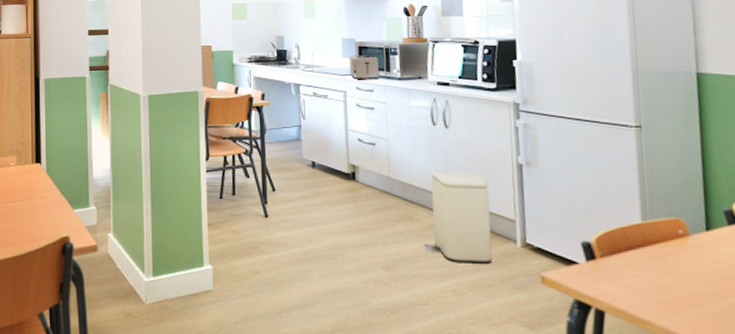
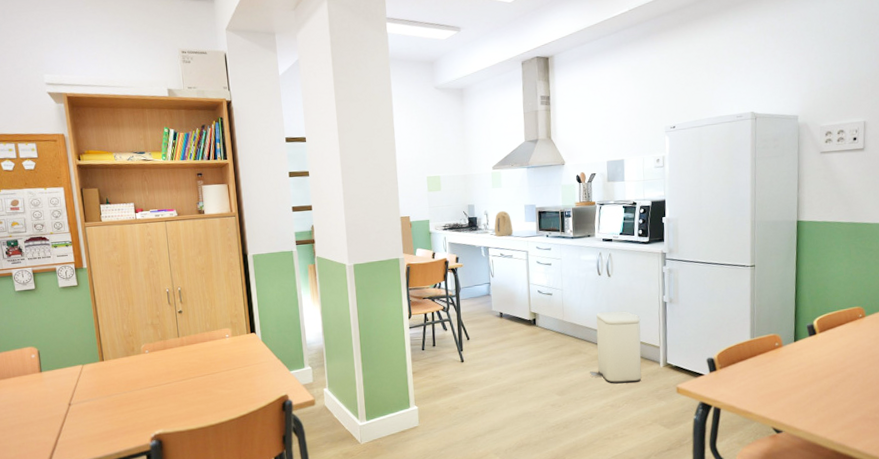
kettle: none [306,43,329,74] -> present [494,210,513,237]
toaster: present [348,55,380,80] -> none [530,218,556,241]

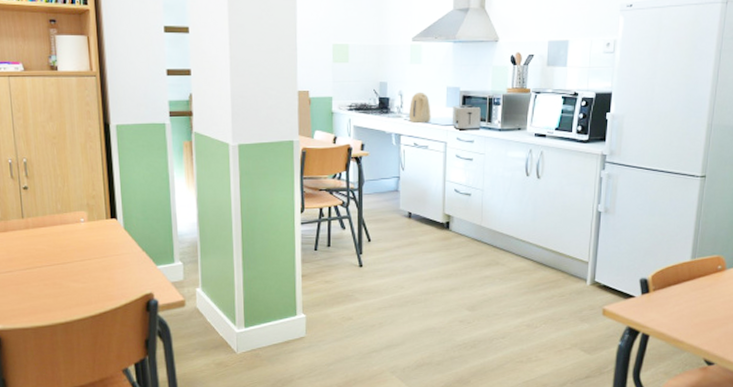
toaster: none [530,218,556,241] -> present [452,105,481,131]
pedal bin: present [590,311,642,384] -> none [507,218,570,301]

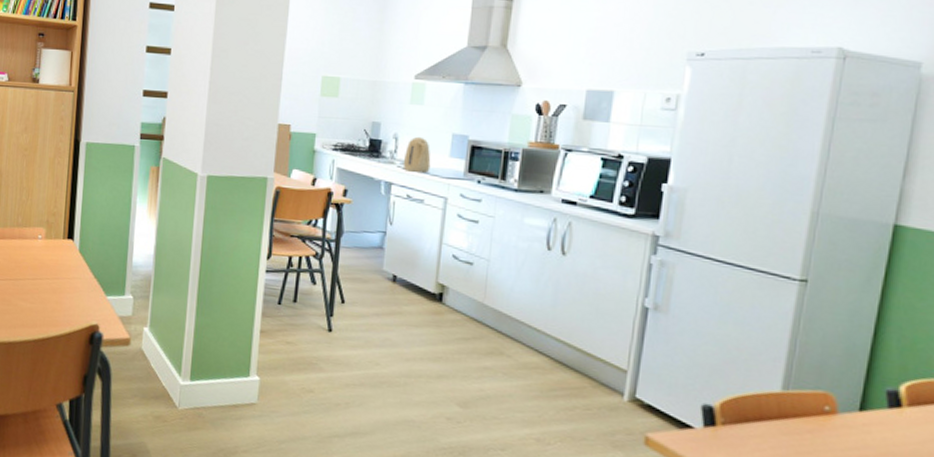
toaster: present [452,105,481,131] -> none [455,156,493,188]

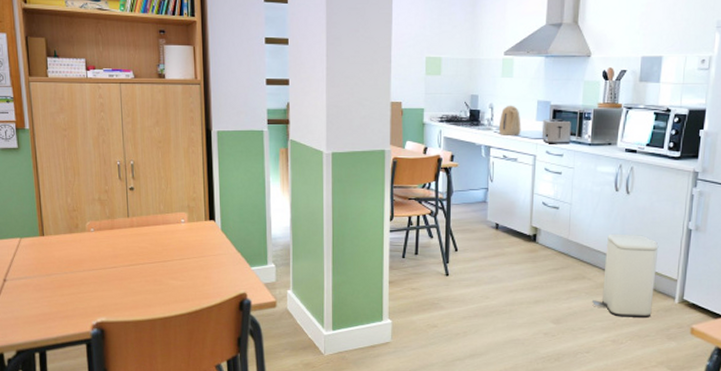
toaster: none [455,156,493,188] -> present [541,119,571,144]
pedal bin: none [512,302,603,415] -> present [592,233,659,318]

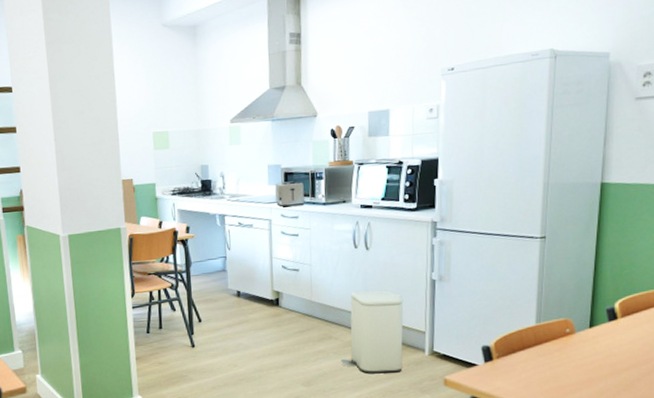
kettle: present [498,105,521,137] -> none [231,171,254,204]

